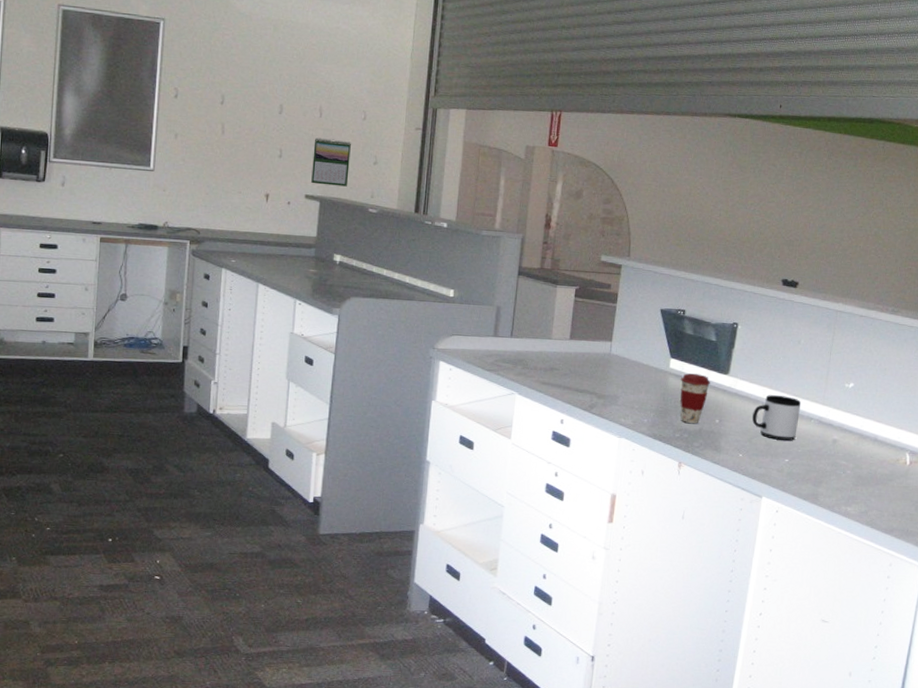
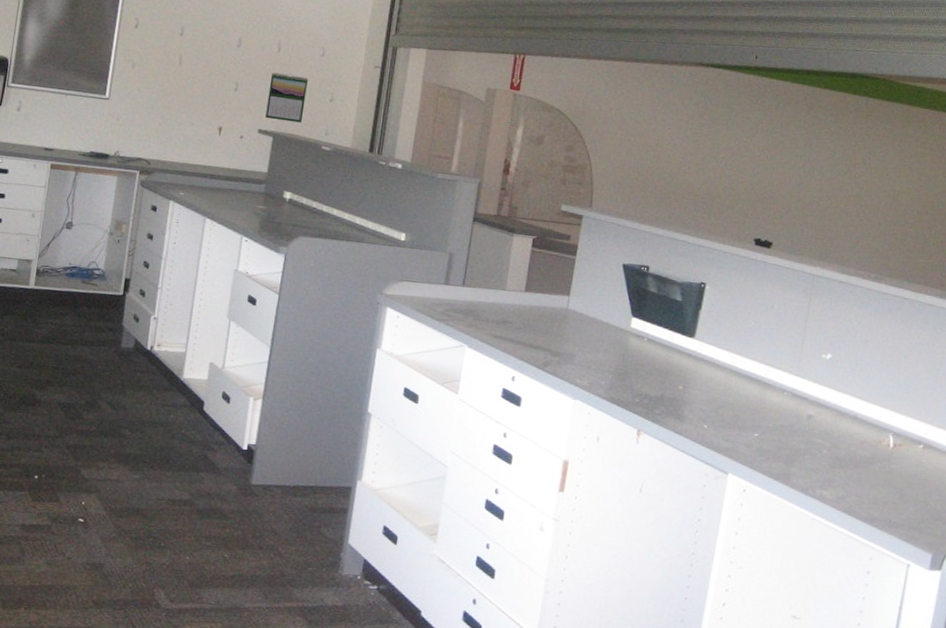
coffee cup: present [680,373,710,424] -> none [640,334,674,389]
mug: present [752,395,801,441] -> none [719,362,773,414]

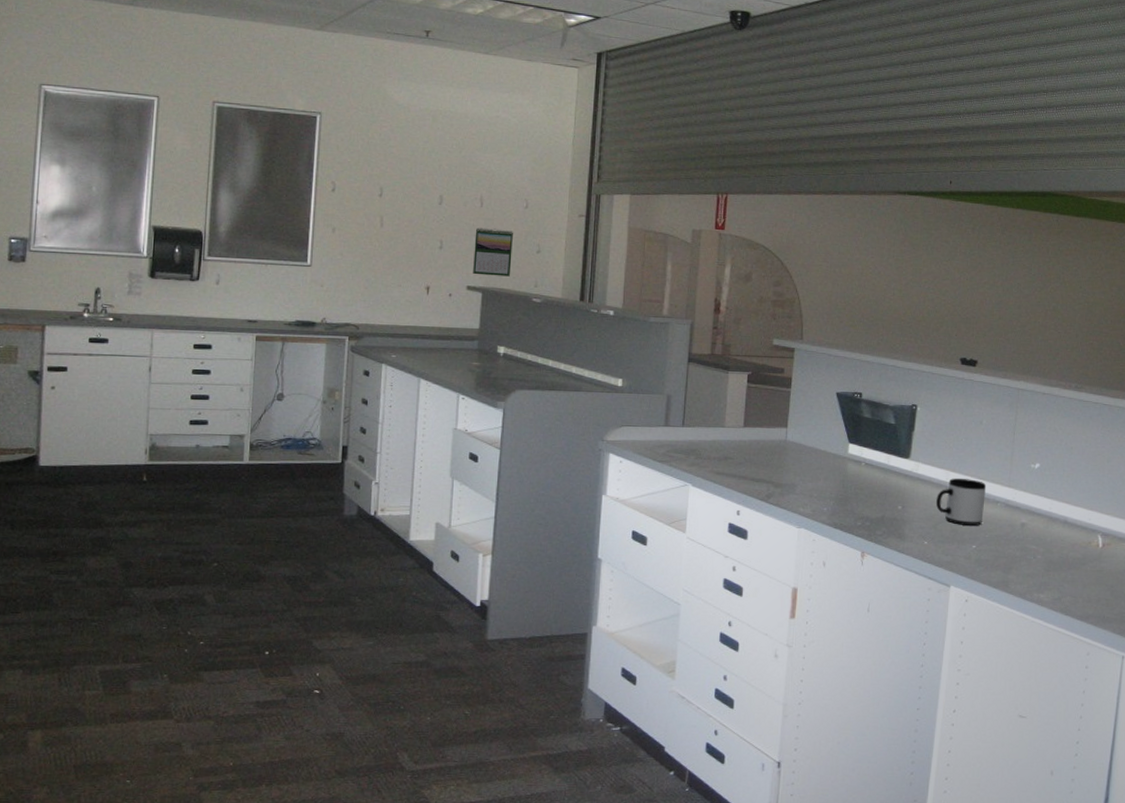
mug: none [719,362,773,414] -> present [936,478,986,526]

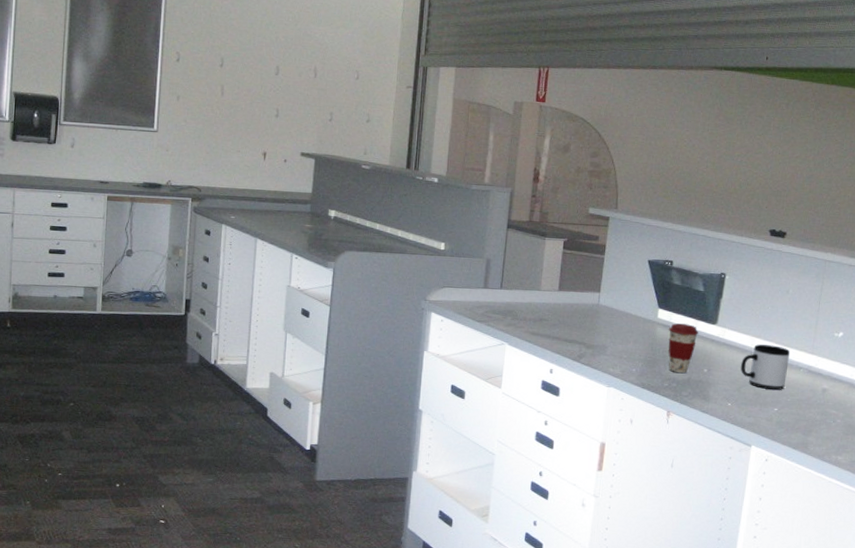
calendar: present [473,228,513,277] -> none [306,97,345,144]
coffee cup: none [860,458,891,512] -> present [668,323,698,374]

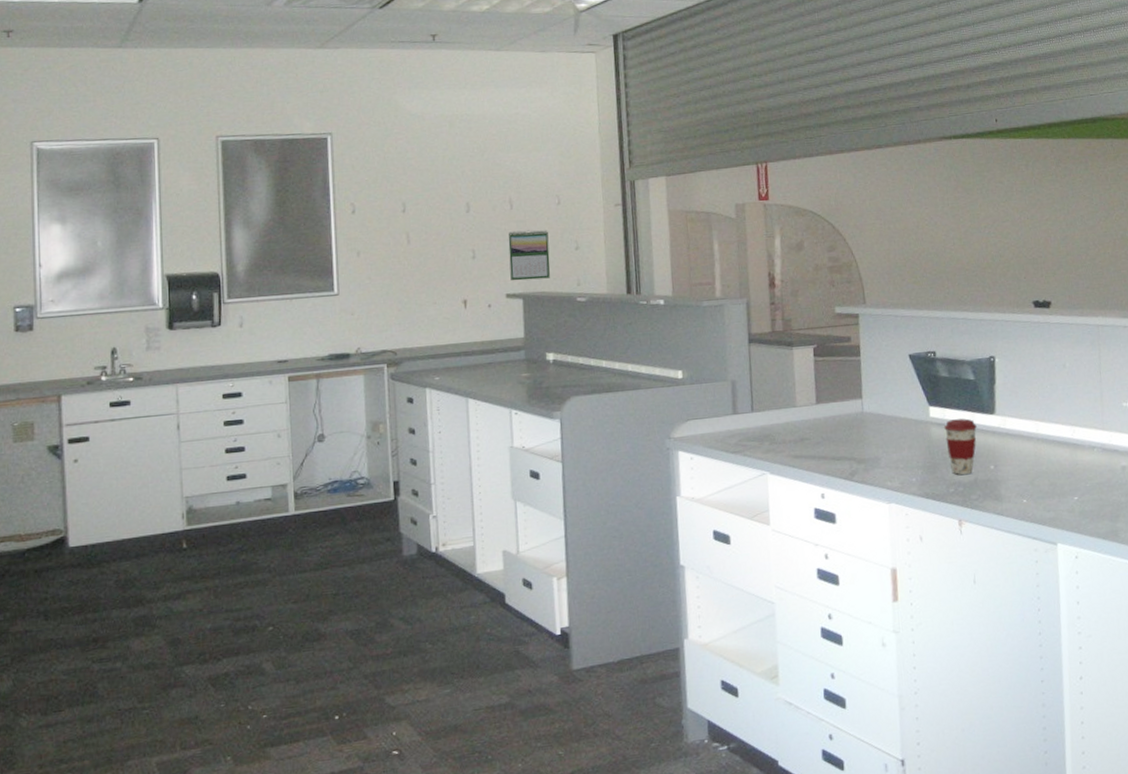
calendar: none [306,97,345,144] -> present [508,230,551,281]
mug: present [741,344,790,390] -> none [1029,427,1081,477]

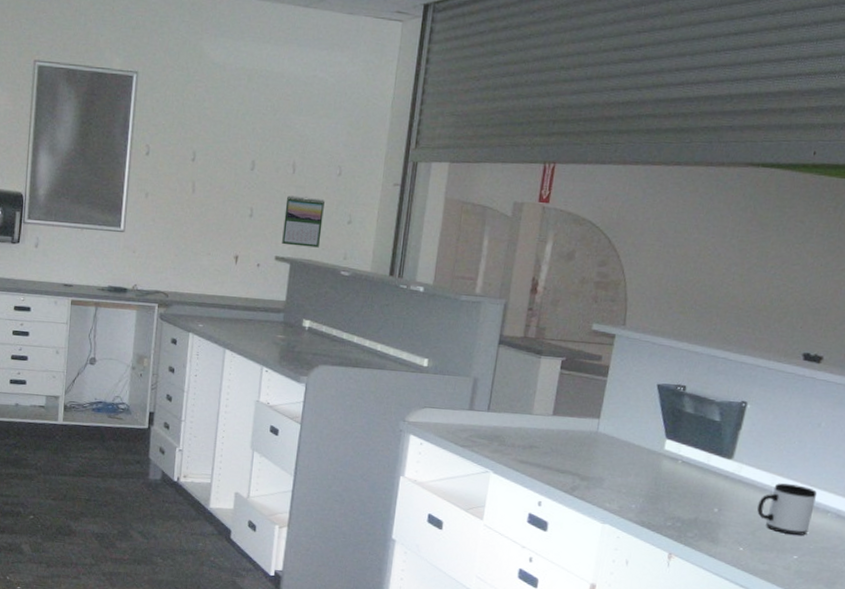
coffee cup: present [944,418,977,475] -> none [673,456,710,512]
mug: none [1029,427,1081,477] -> present [757,483,817,536]

